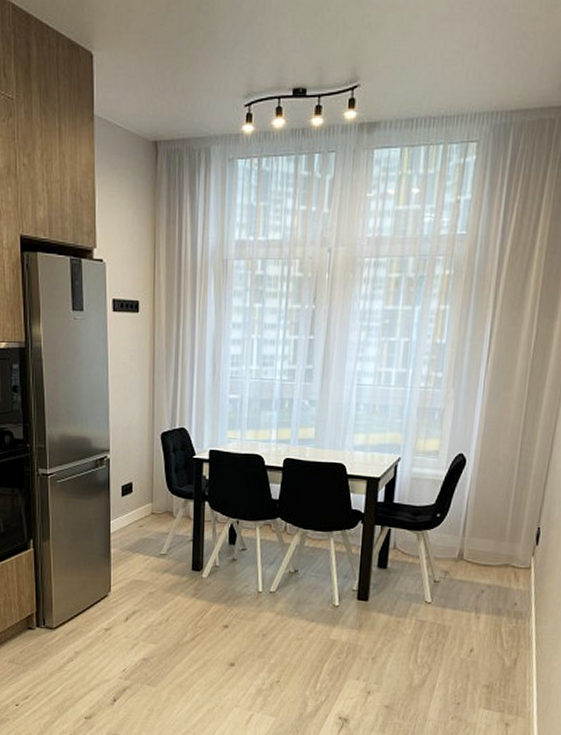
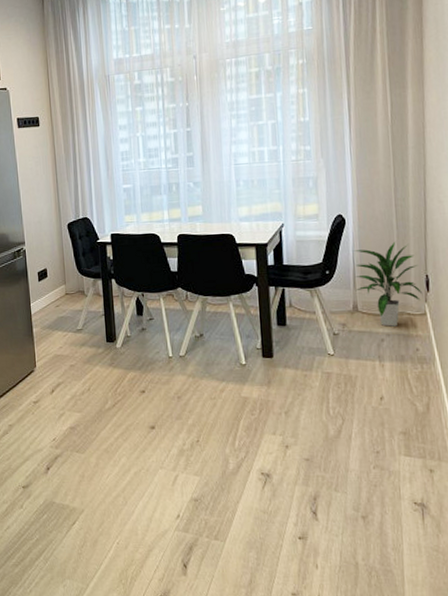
indoor plant: none [464,488,532,578] -> present [352,241,423,327]

